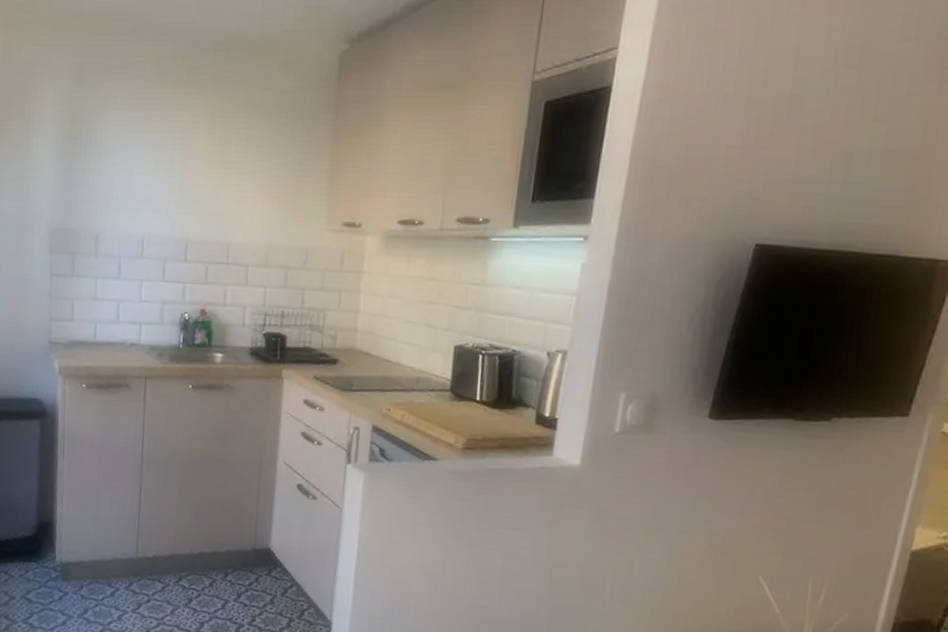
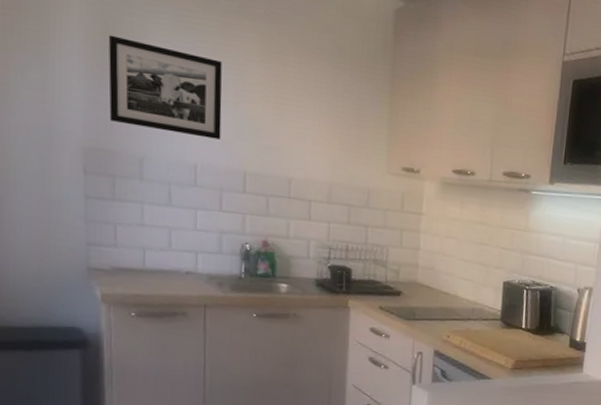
picture frame: none [72,120,170,210] -> present [108,35,222,140]

